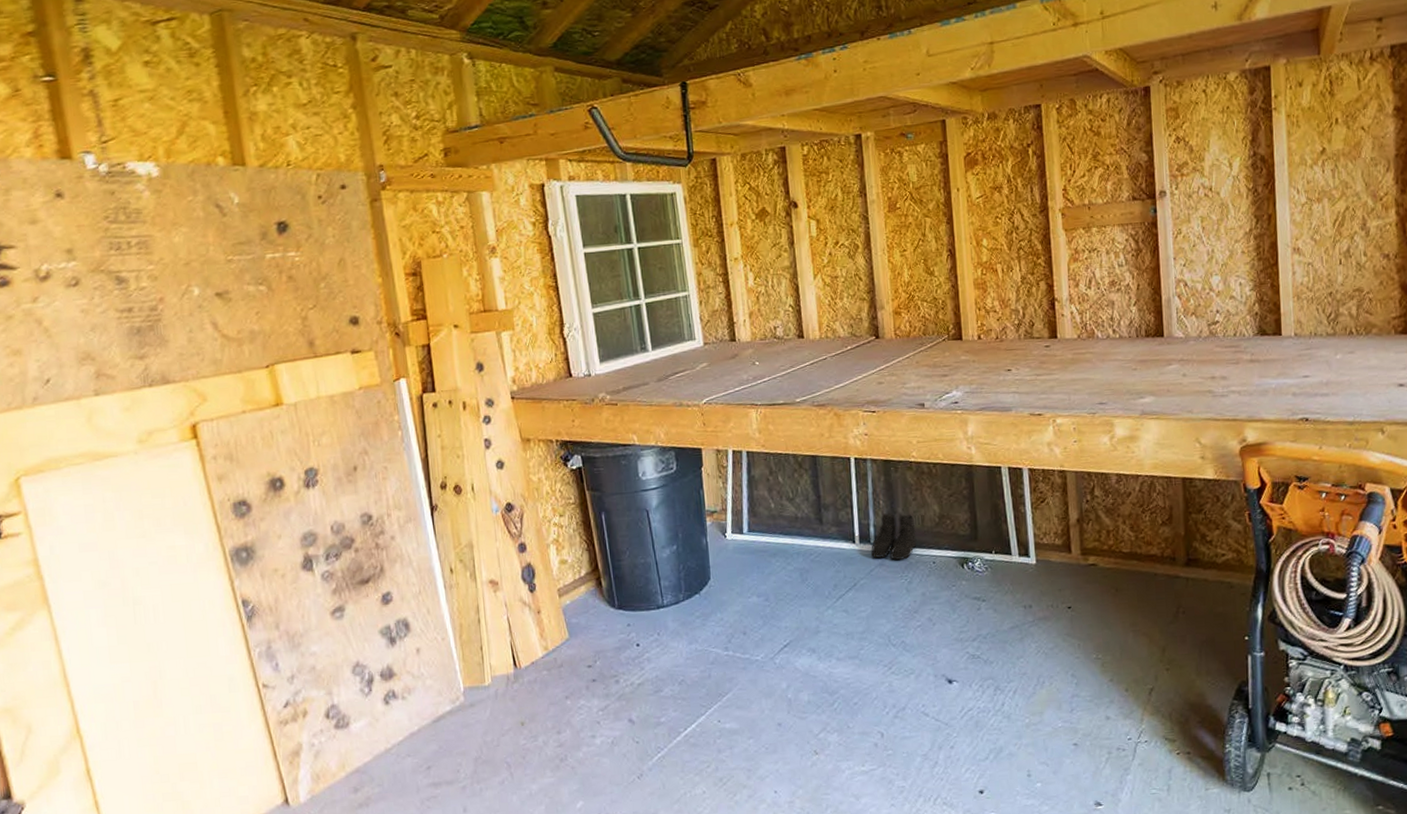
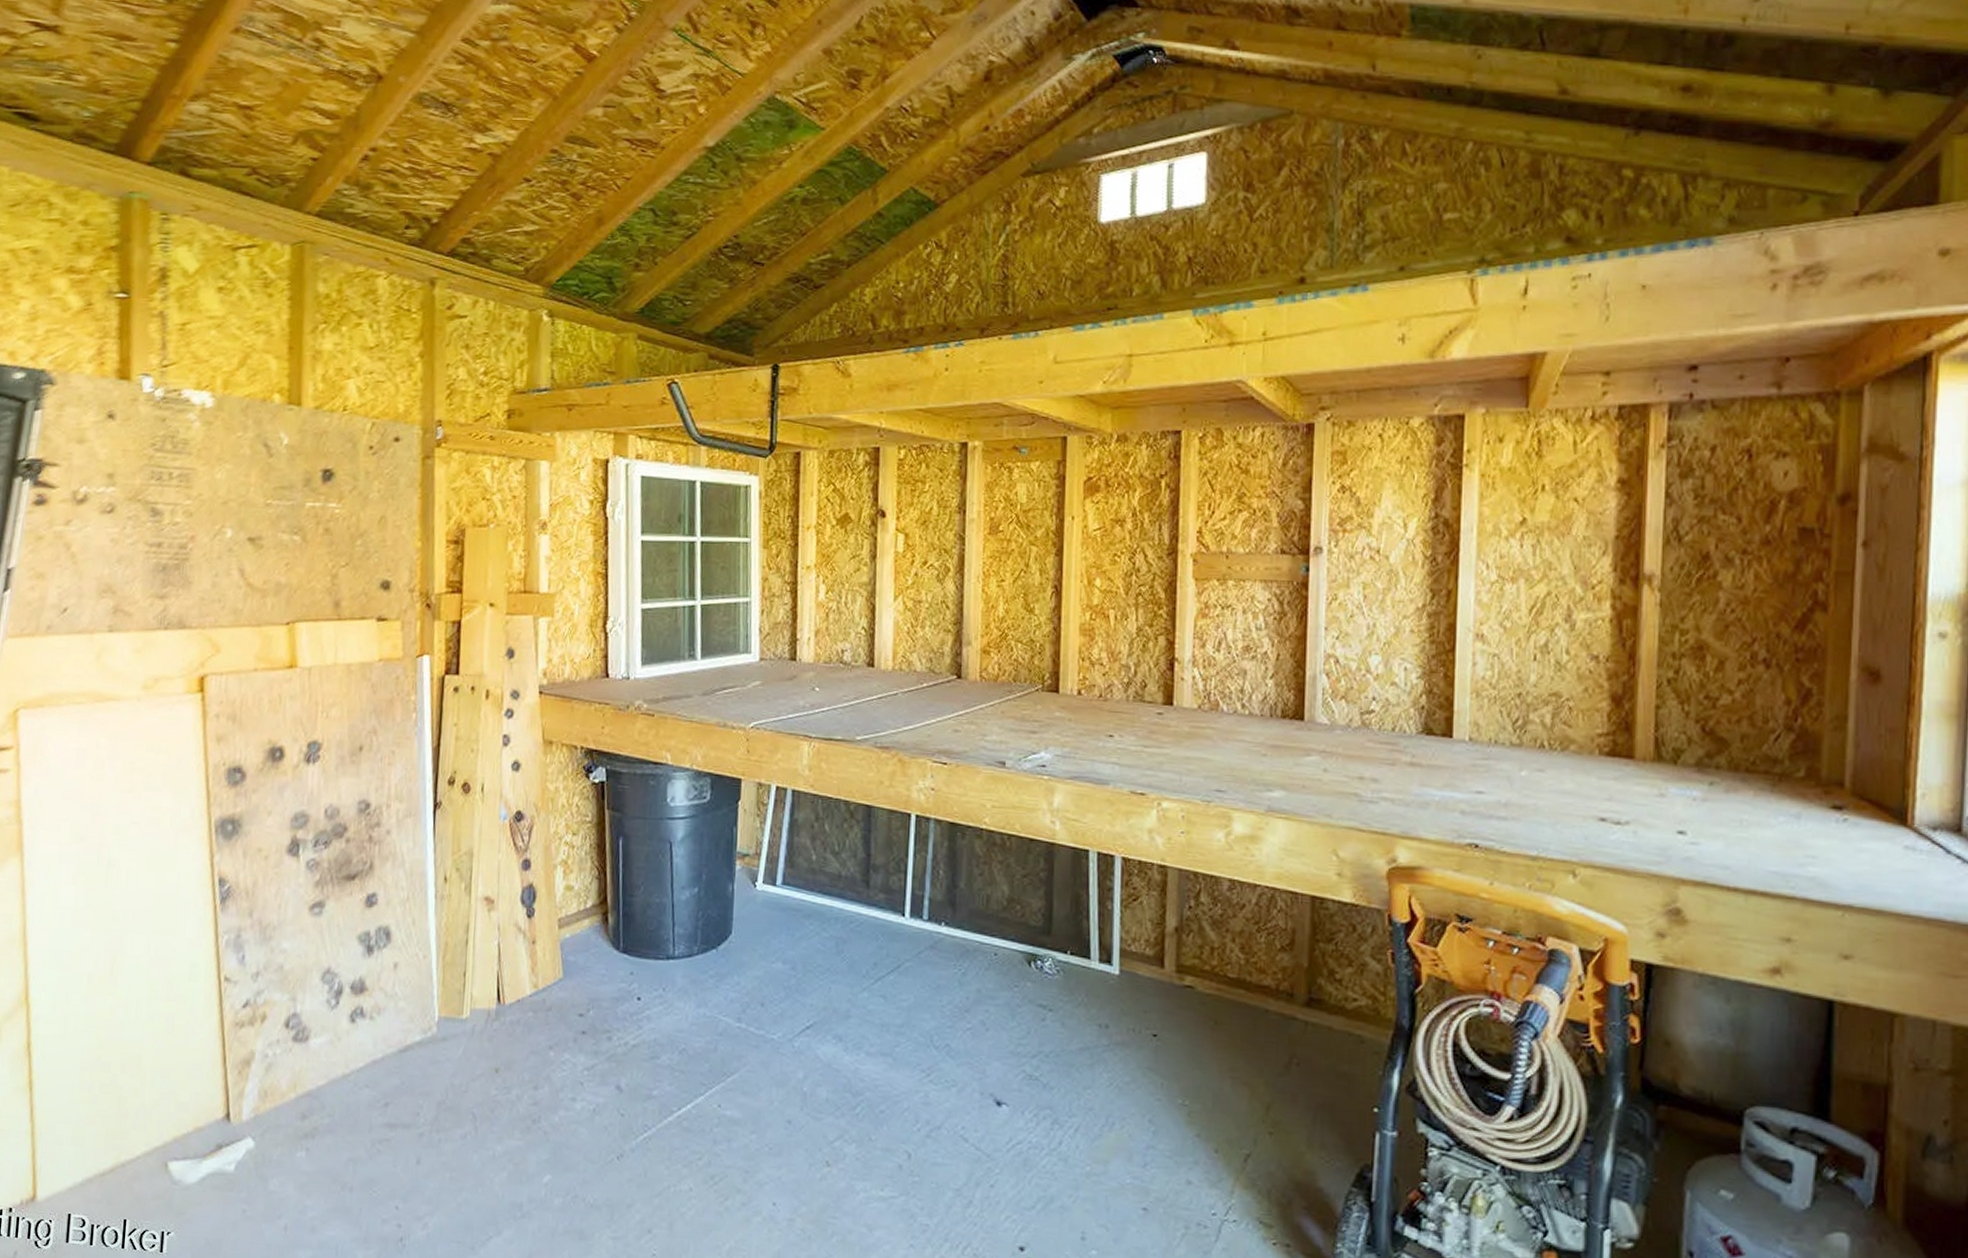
boots: present [871,513,917,561] -> none [922,886,978,946]

